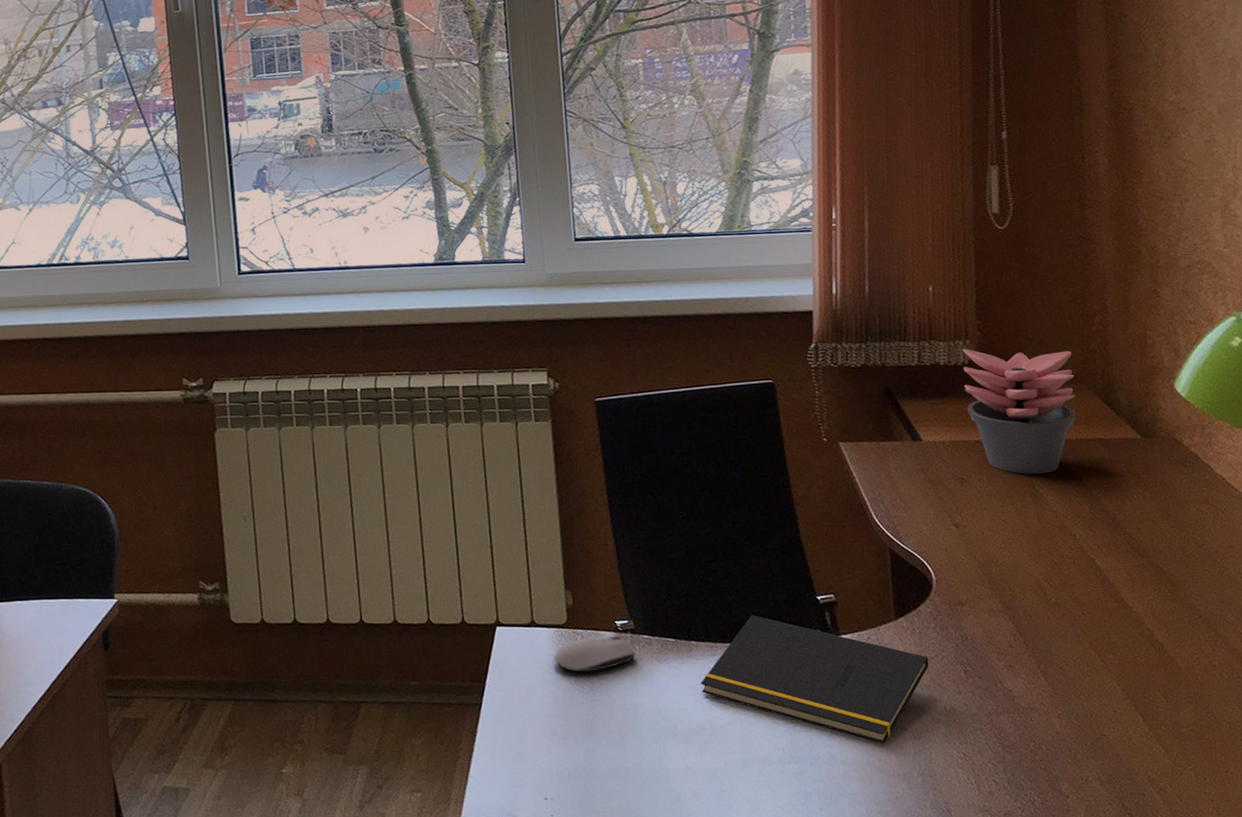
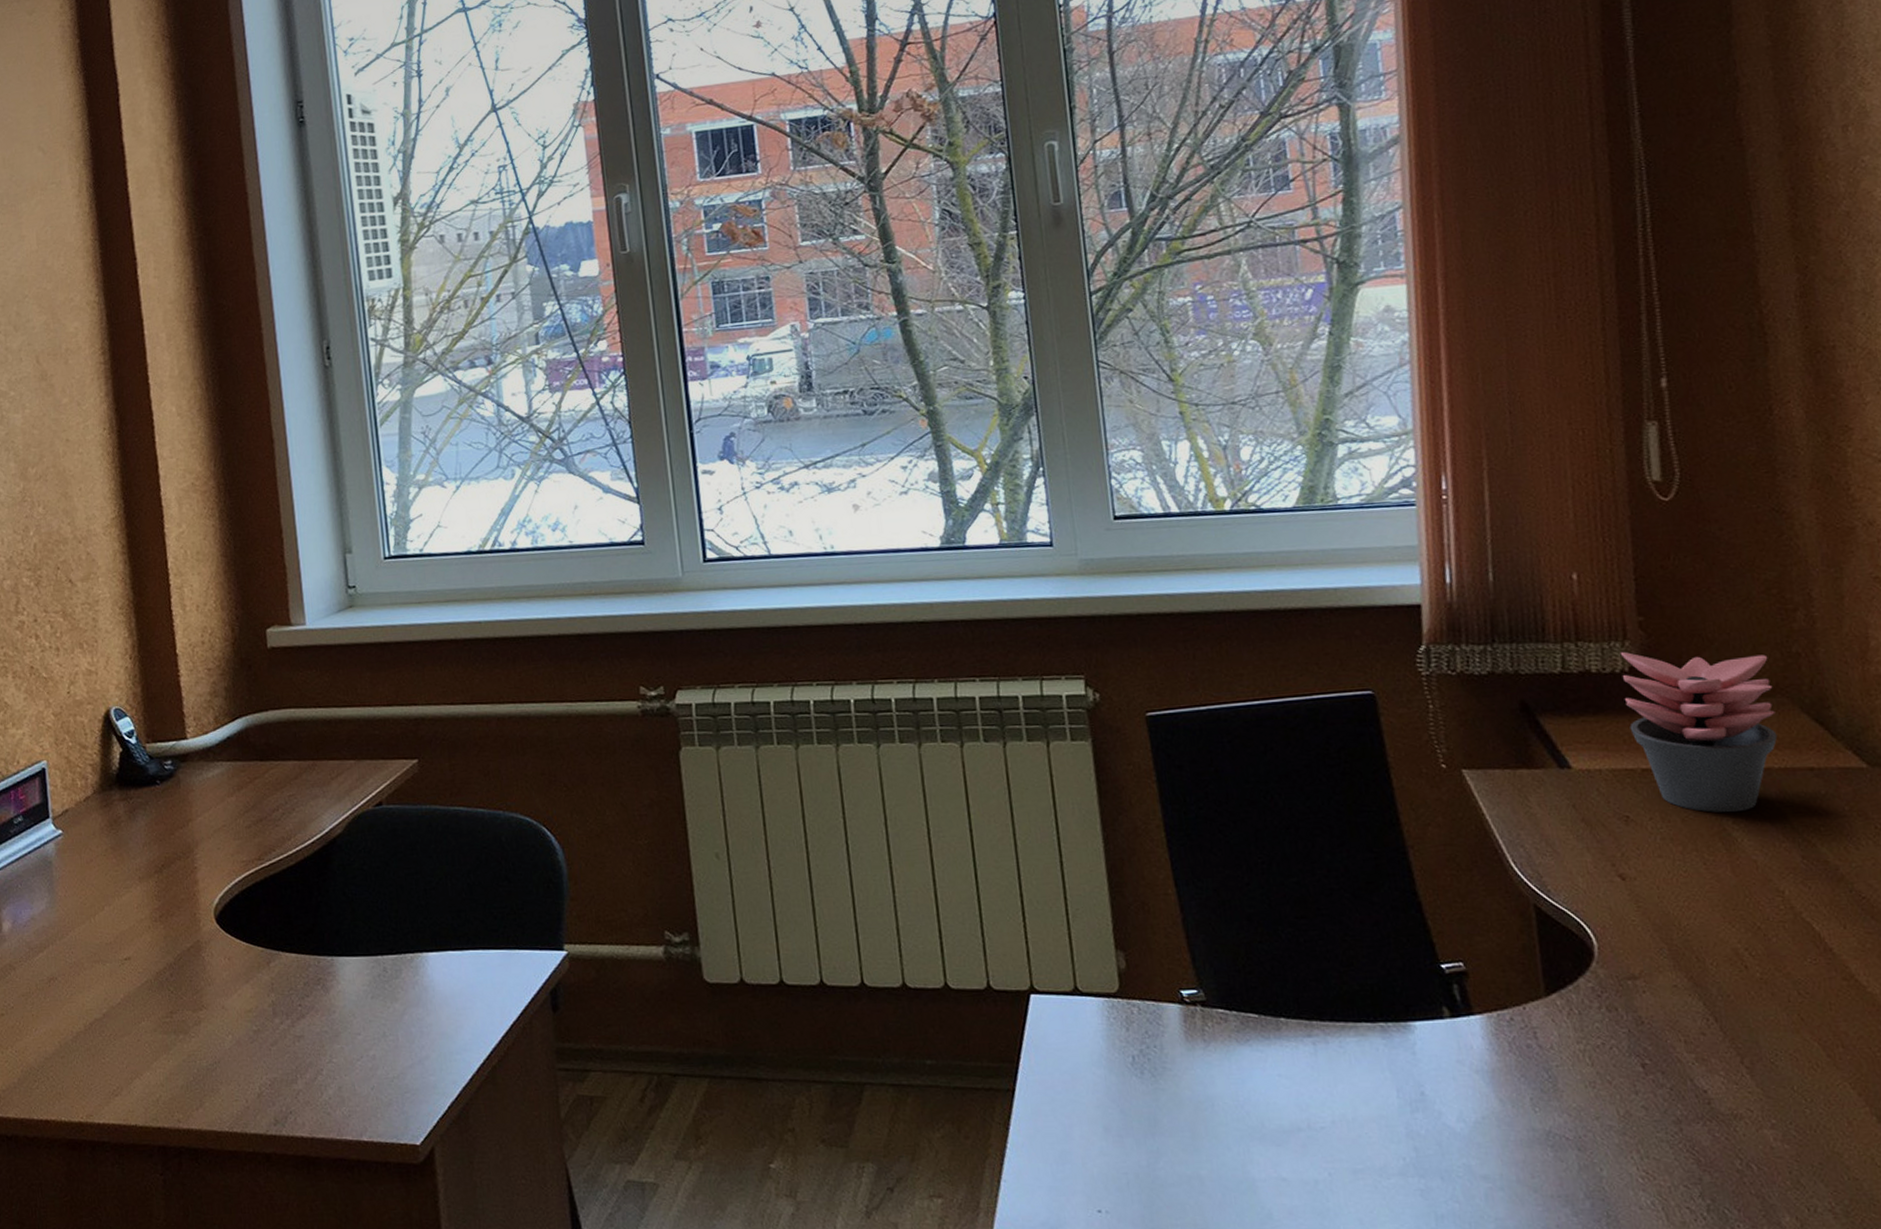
computer mouse: present [553,635,635,673] -> none [1103,1008,1208,1054]
notepad: present [701,614,929,744] -> none [1293,986,1594,1156]

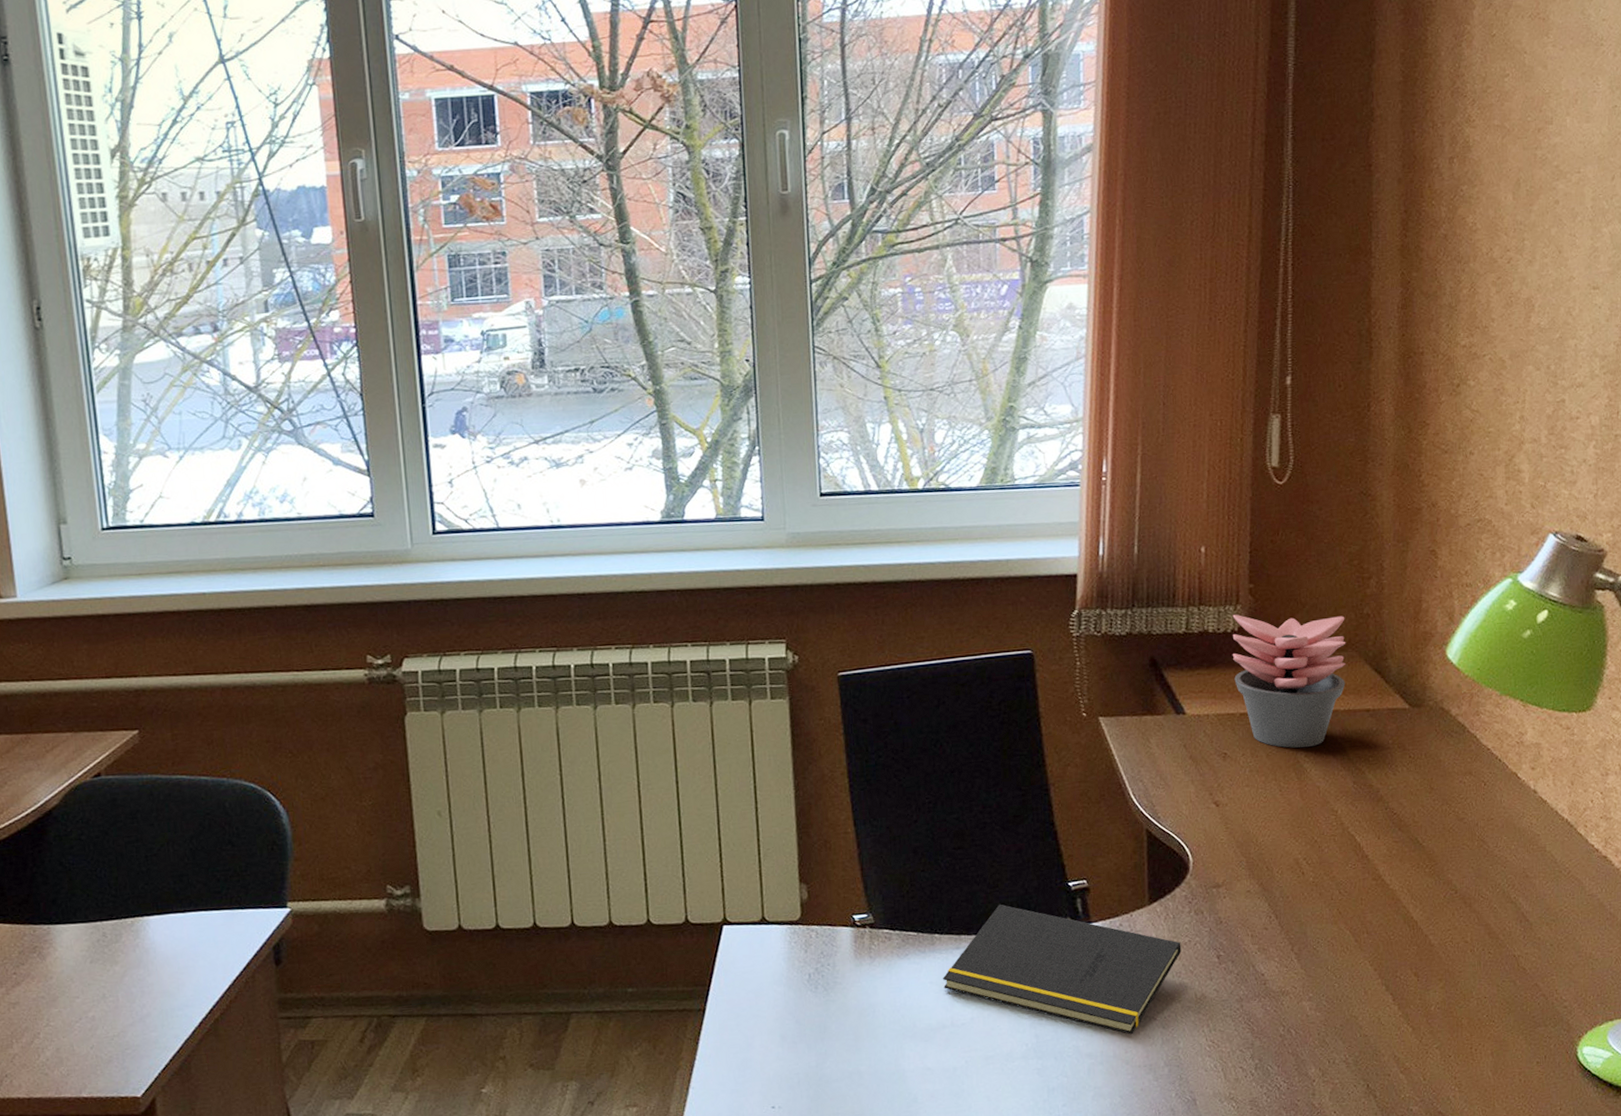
notepad: none [1293,986,1594,1156] -> present [943,904,1182,1035]

